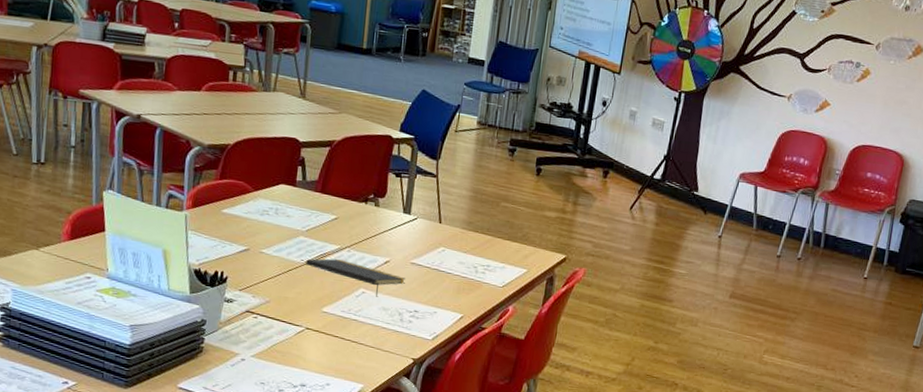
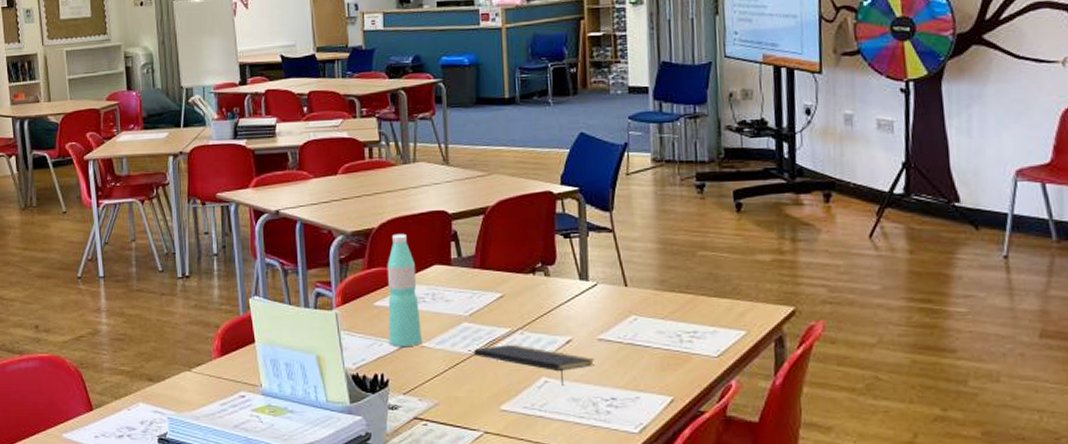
water bottle: none [232,152,264,252] -> present [387,233,422,348]

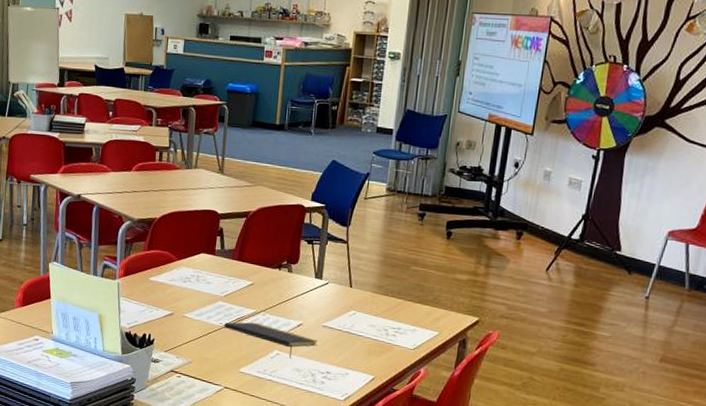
water bottle: present [387,233,422,348] -> none [158,224,187,316]

